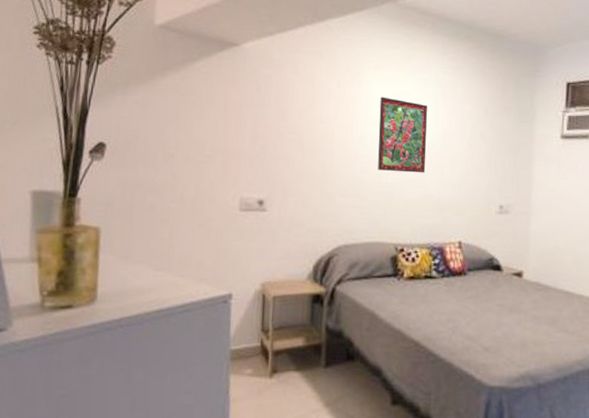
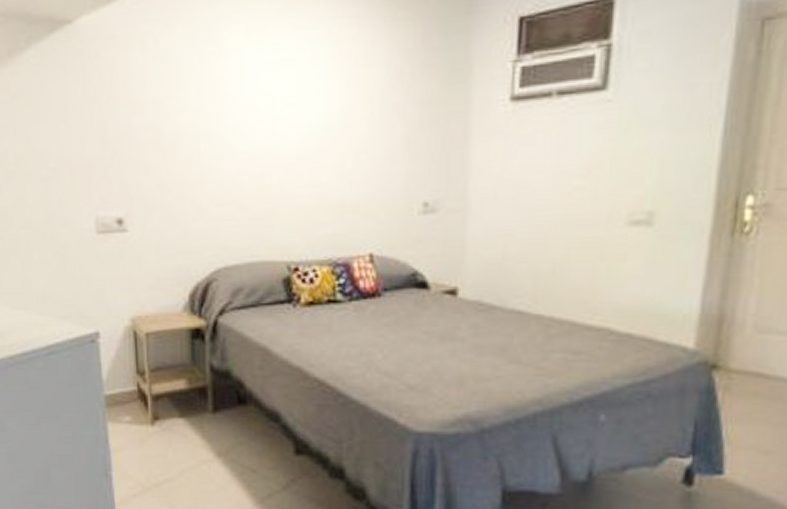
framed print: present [378,97,428,173] -> none [255,69,321,169]

